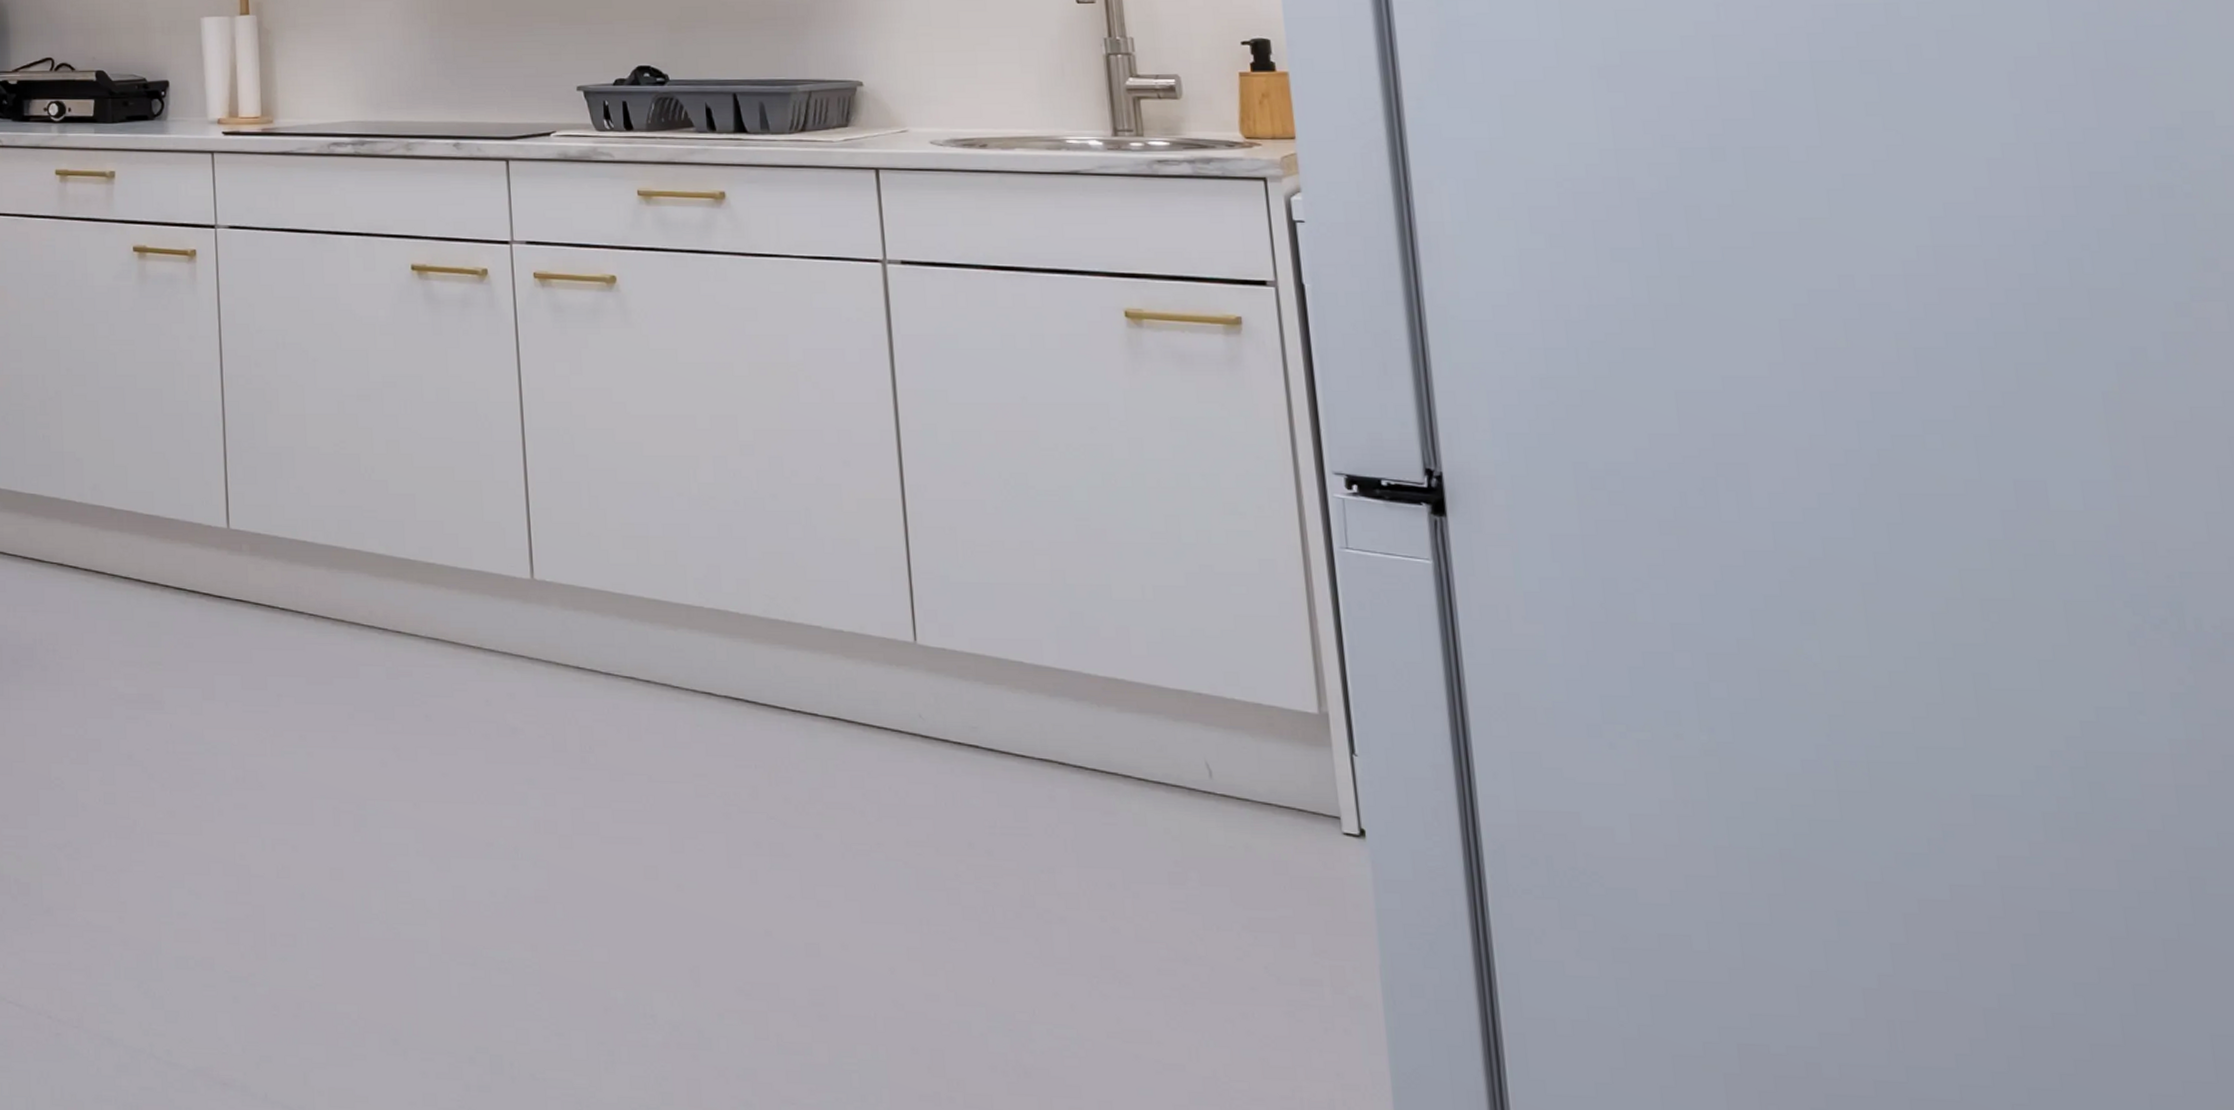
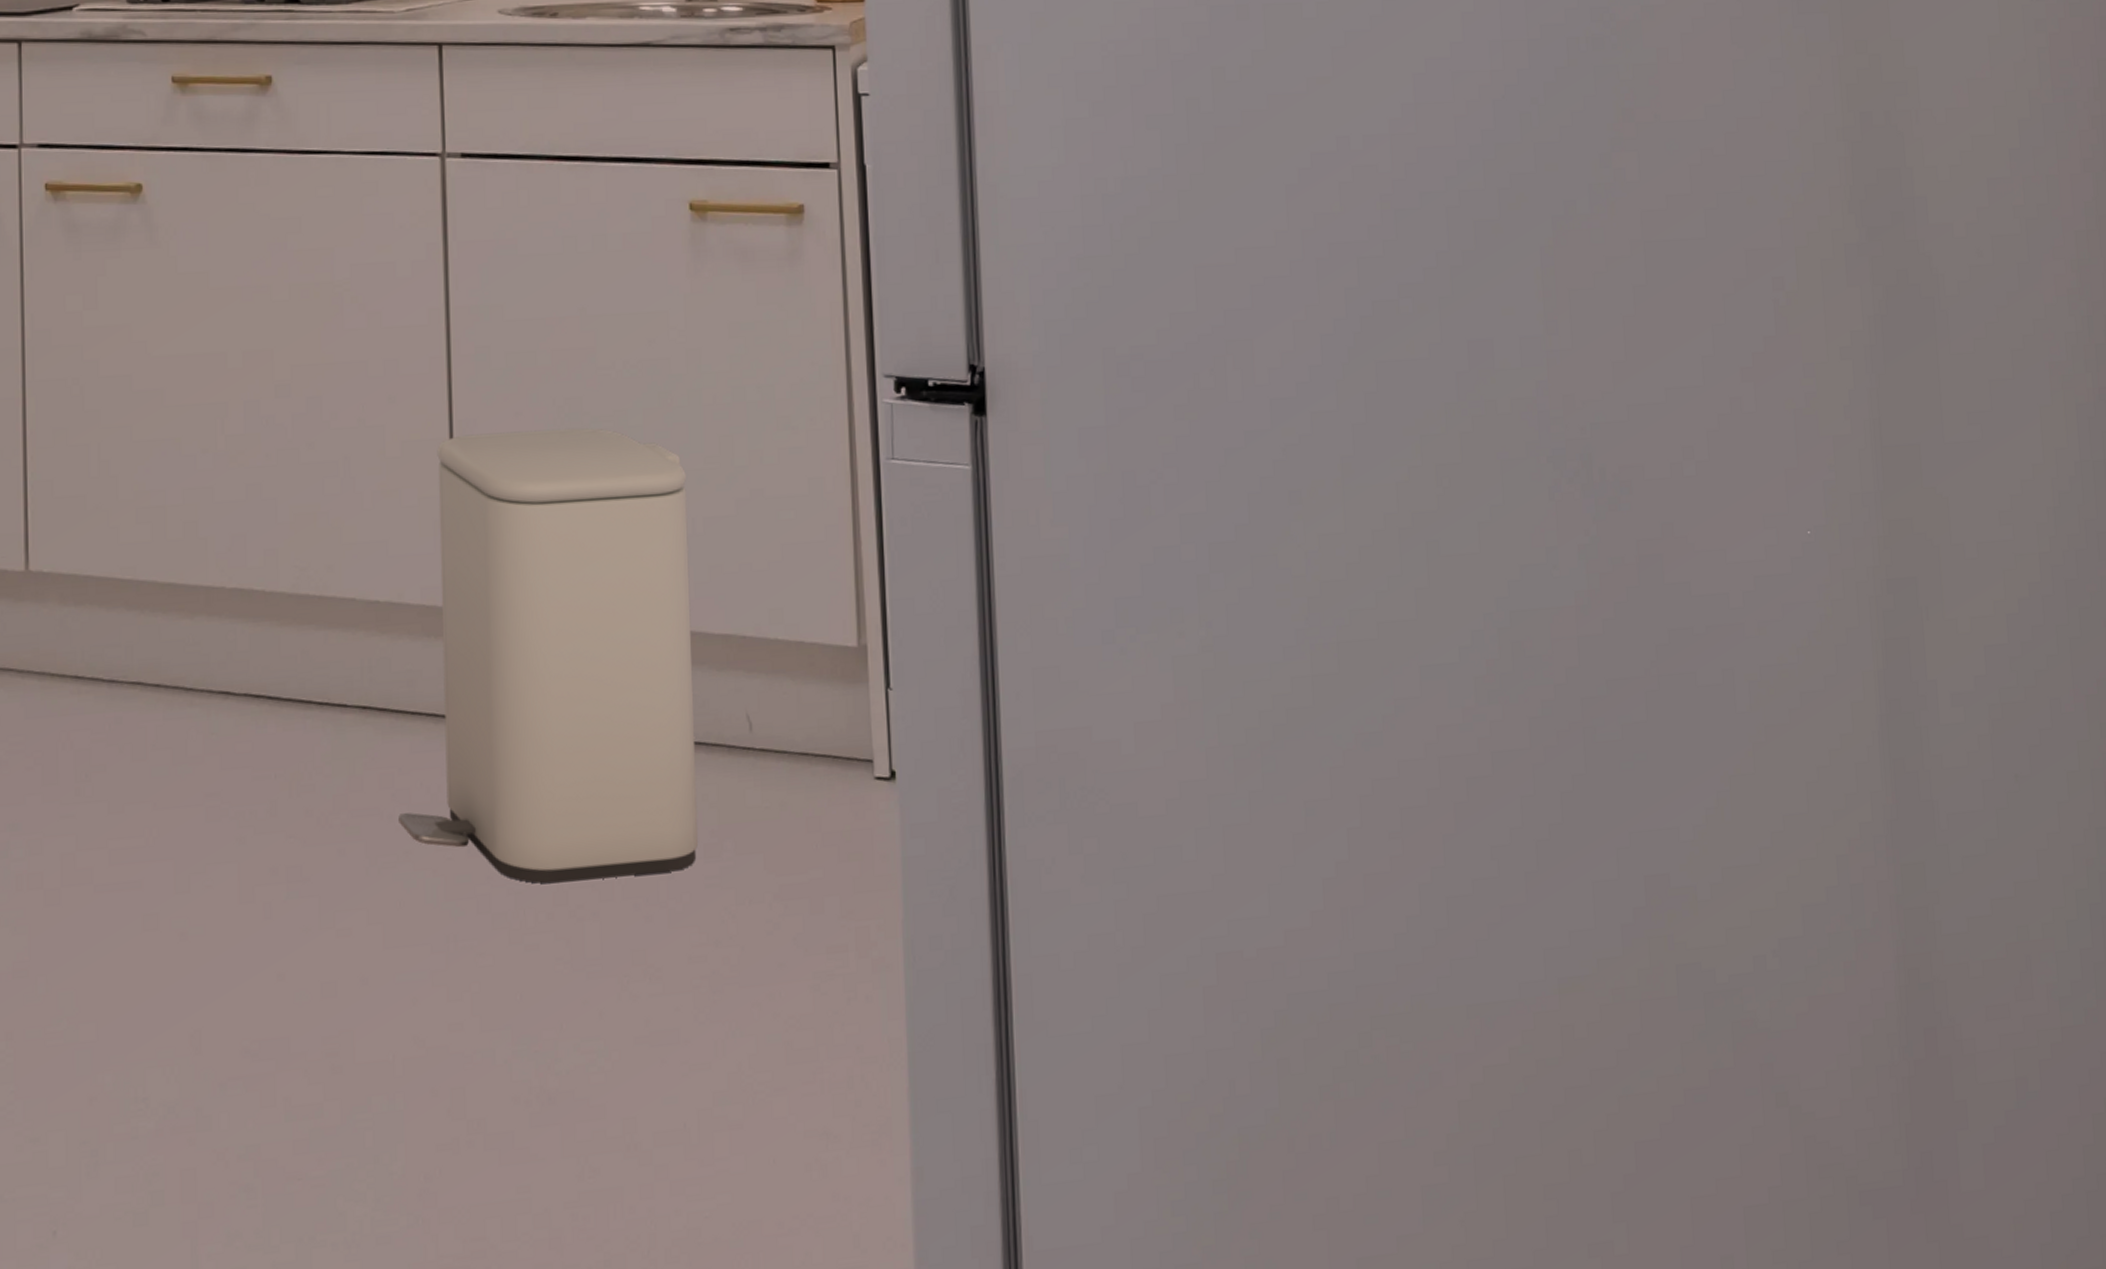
pedal bin: none [870,497,1163,892] -> present [398,427,699,884]

